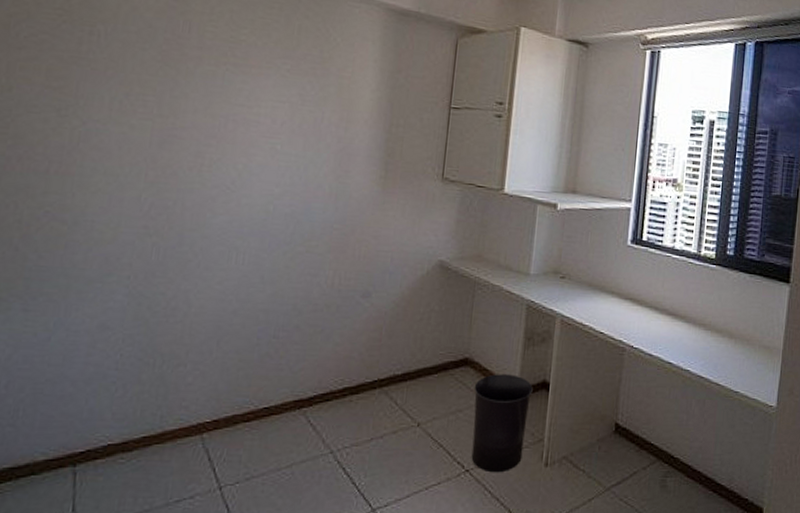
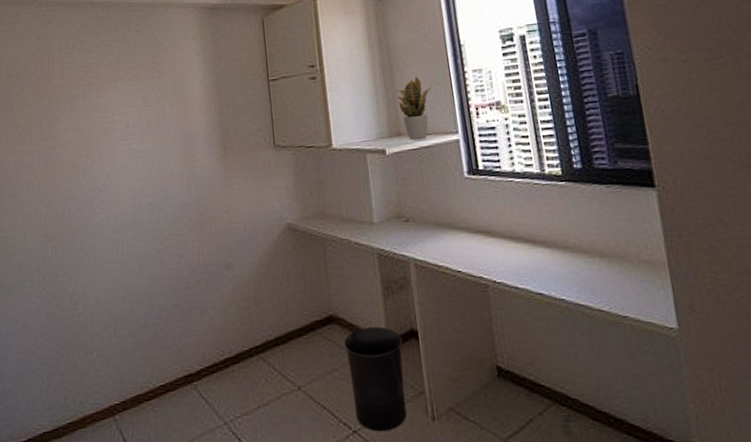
potted plant: none [580,137,616,201] -> present [396,76,432,140]

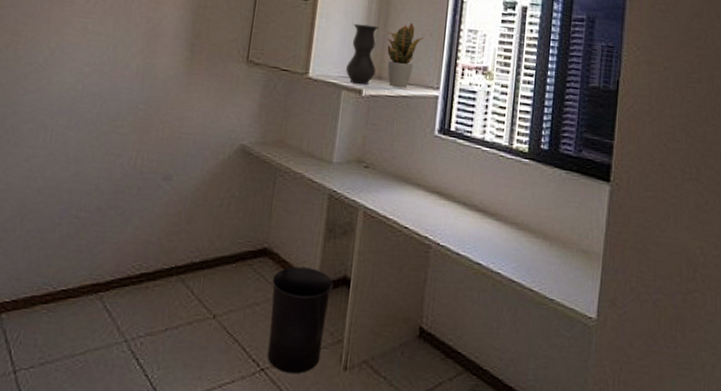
vase: none [362,87,394,145] -> present [346,23,379,85]

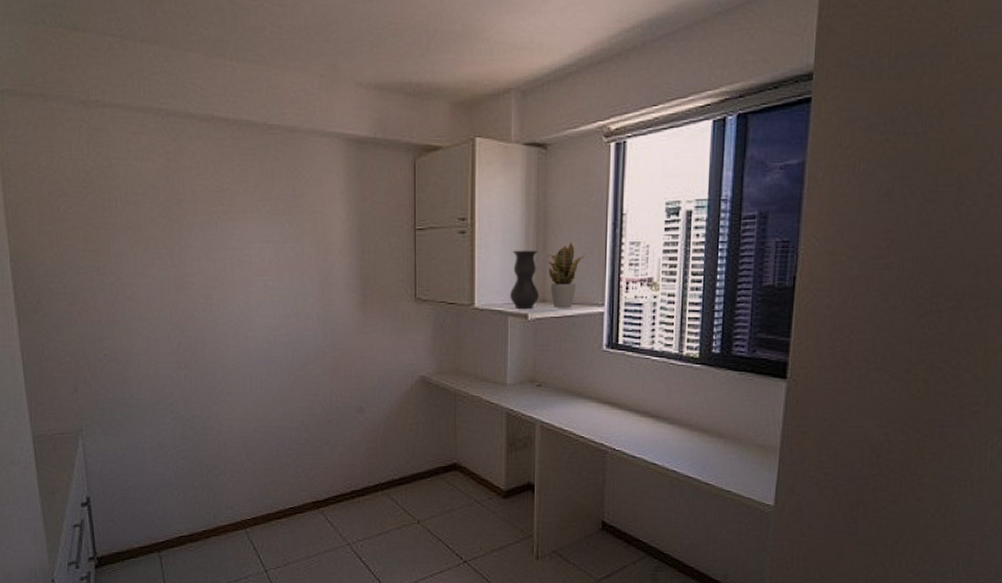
waste bin: present [267,266,333,374] -> none [464,477,519,564]

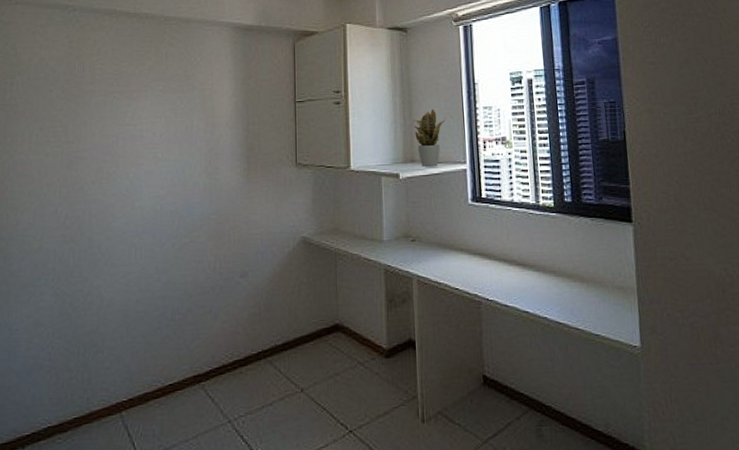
vase: present [510,250,539,308] -> none [382,116,408,169]

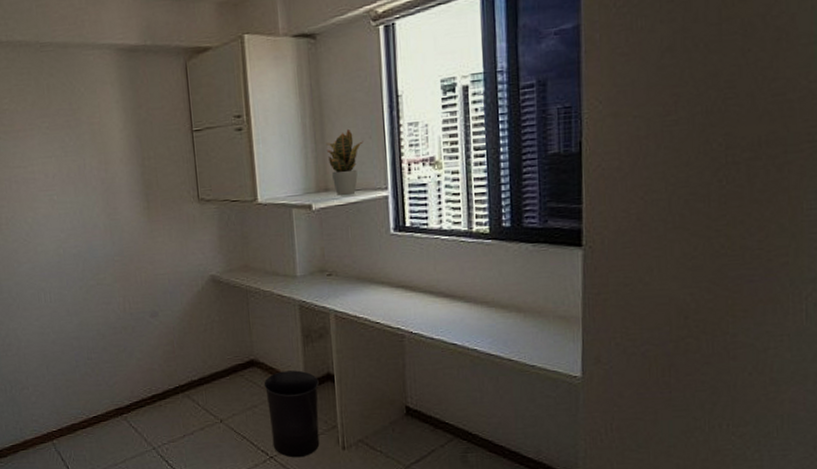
waste bin: none [347,336,401,432] -> present [263,370,320,458]

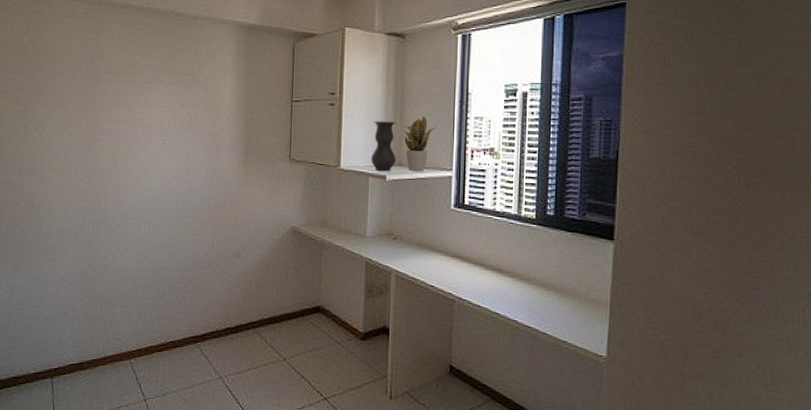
waste bin: present [263,370,320,458] -> none [326,320,375,402]
vase: none [290,140,321,200] -> present [371,121,396,171]

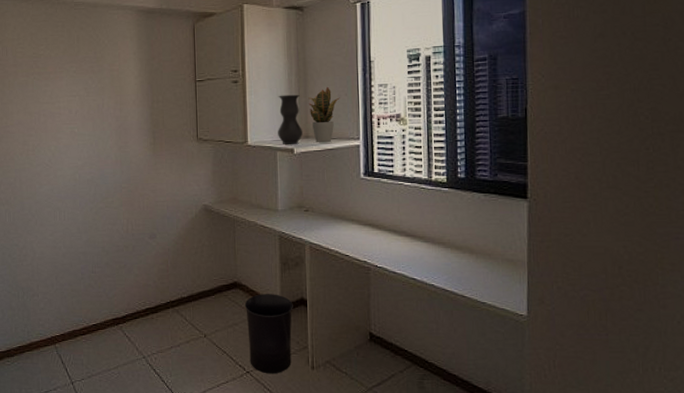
waste bin: none [326,320,375,402] -> present [244,294,293,374]

